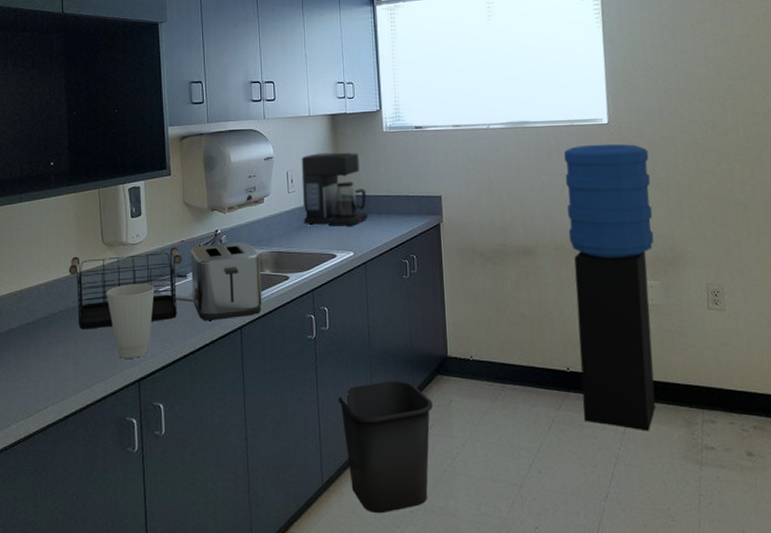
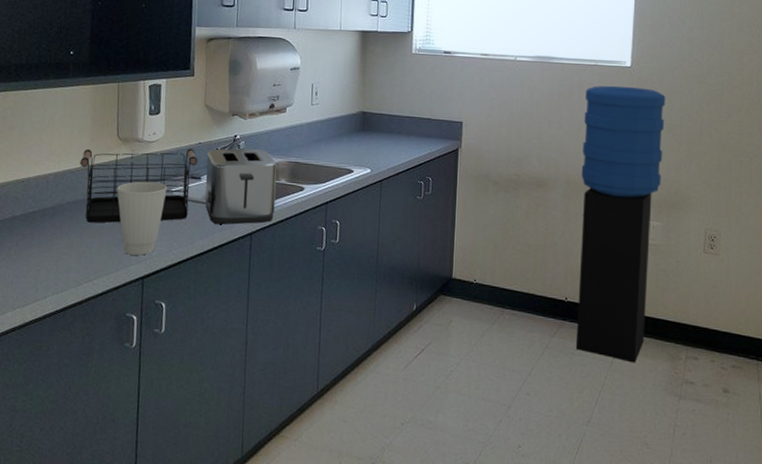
coffee maker: present [301,152,368,226] -> none [323,68,390,143]
waste bin: present [337,381,433,512] -> none [340,297,433,423]

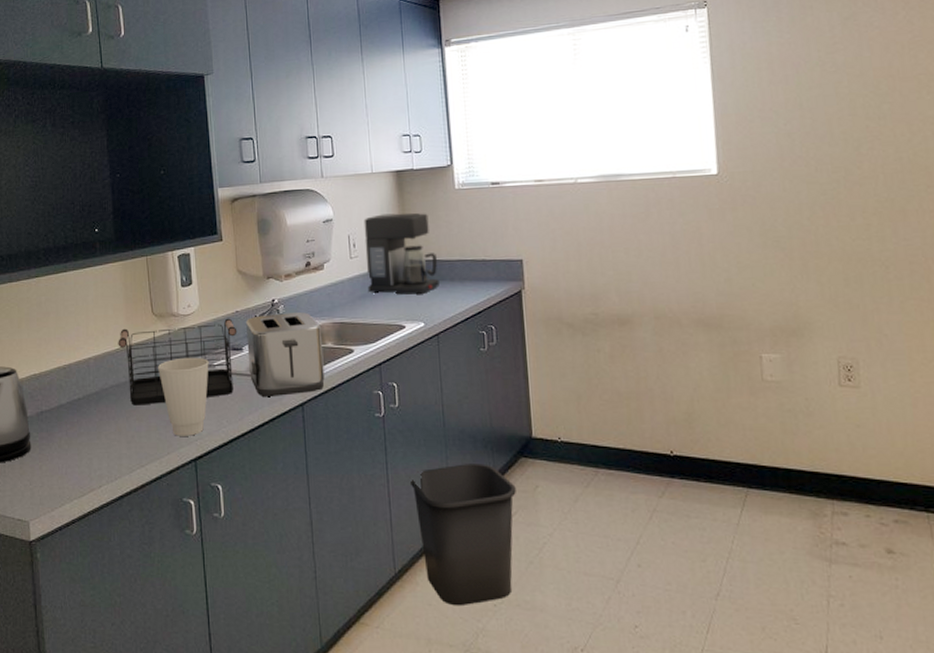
coffee maker: none [323,68,390,143] -> present [364,212,440,295]
waste bin: none [340,297,433,423] -> present [409,464,516,605]
water cooler: present [575,85,666,363] -> none [665,197,776,524]

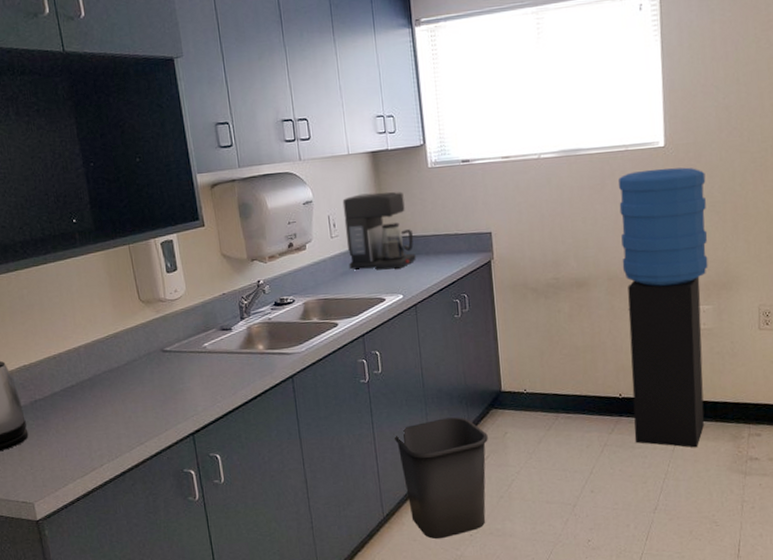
dish rack: present [118,318,238,406] -> none [107,300,226,389]
cup: present [157,357,209,436] -> none [148,339,200,414]
toaster: present [246,312,325,398] -> none [233,291,312,373]
water cooler: none [665,197,776,524] -> present [618,167,708,448]

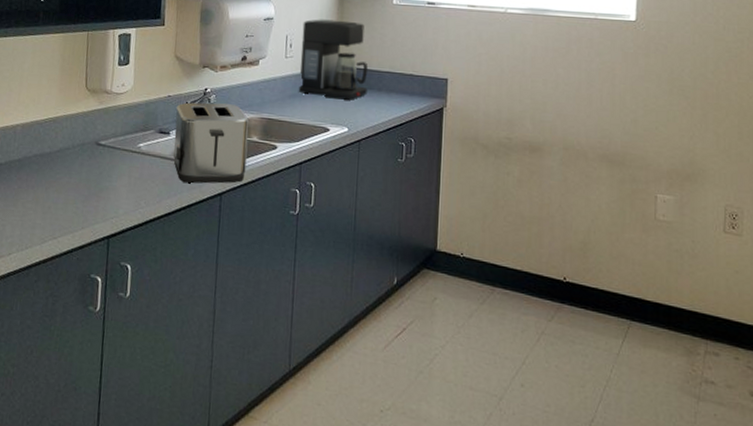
toaster: none [233,291,312,373] -> present [173,102,250,184]
waste bin: present [393,417,488,539] -> none [314,269,415,409]
water cooler: present [618,167,708,448] -> none [576,41,676,356]

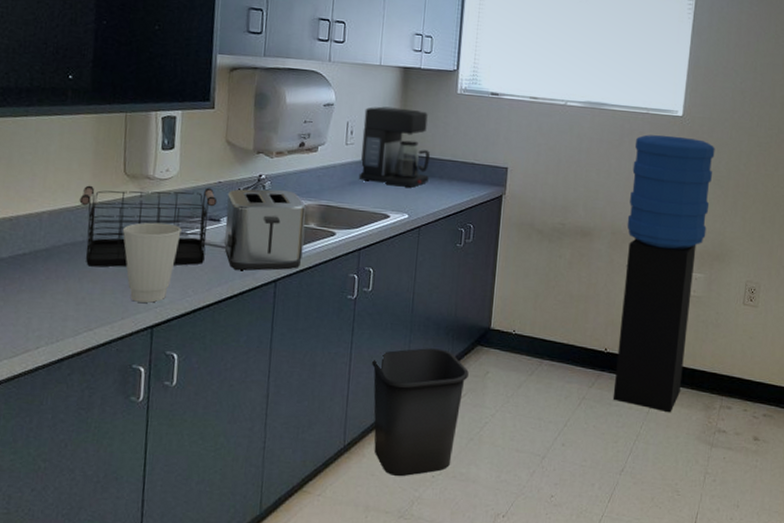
dish rack: none [47,99,167,178] -> present [79,185,218,267]
cup: none [83,134,135,214] -> present [122,222,182,303]
waste bin: none [314,269,415,409] -> present [371,348,469,476]
water cooler: none [576,41,676,356] -> present [612,134,715,413]

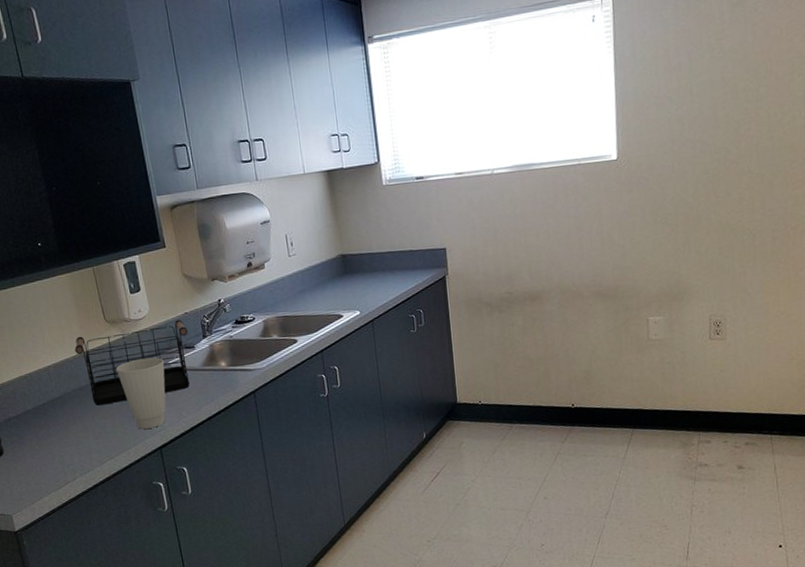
toaster: present [224,189,307,272] -> none [195,309,273,389]
coffee maker: present [358,106,431,188] -> none [299,209,372,288]
waste bin: present [371,348,469,476] -> none [353,428,444,545]
water cooler: present [612,134,715,413] -> none [570,179,660,455]

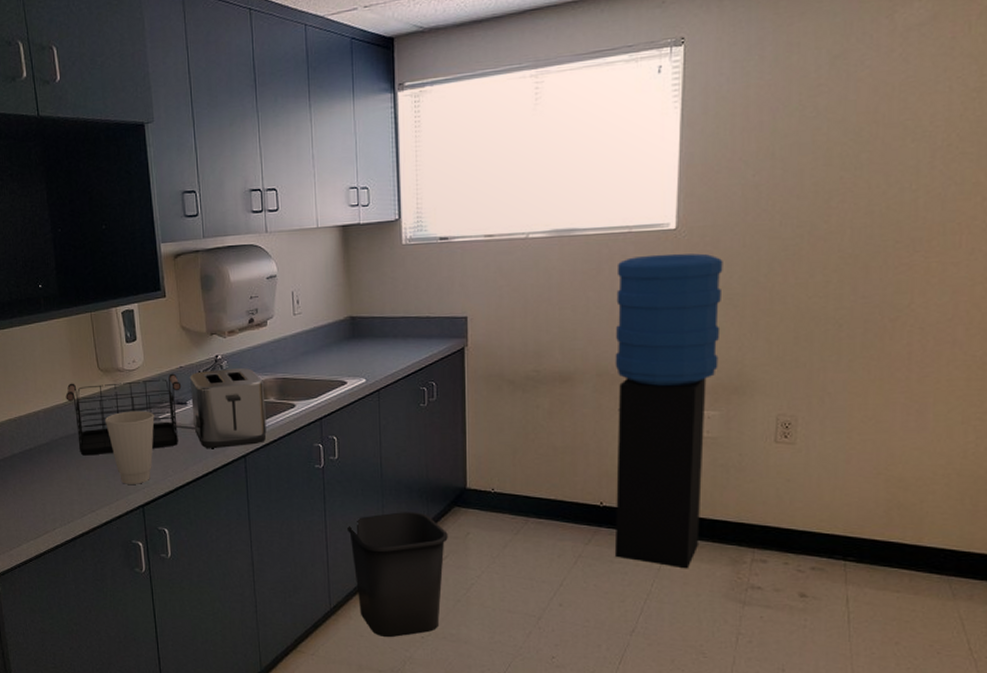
toaster: none [195,309,273,389] -> present [190,368,267,449]
waste bin: none [353,428,444,545] -> present [346,512,448,637]
water cooler: none [570,179,660,455] -> present [614,253,723,569]

